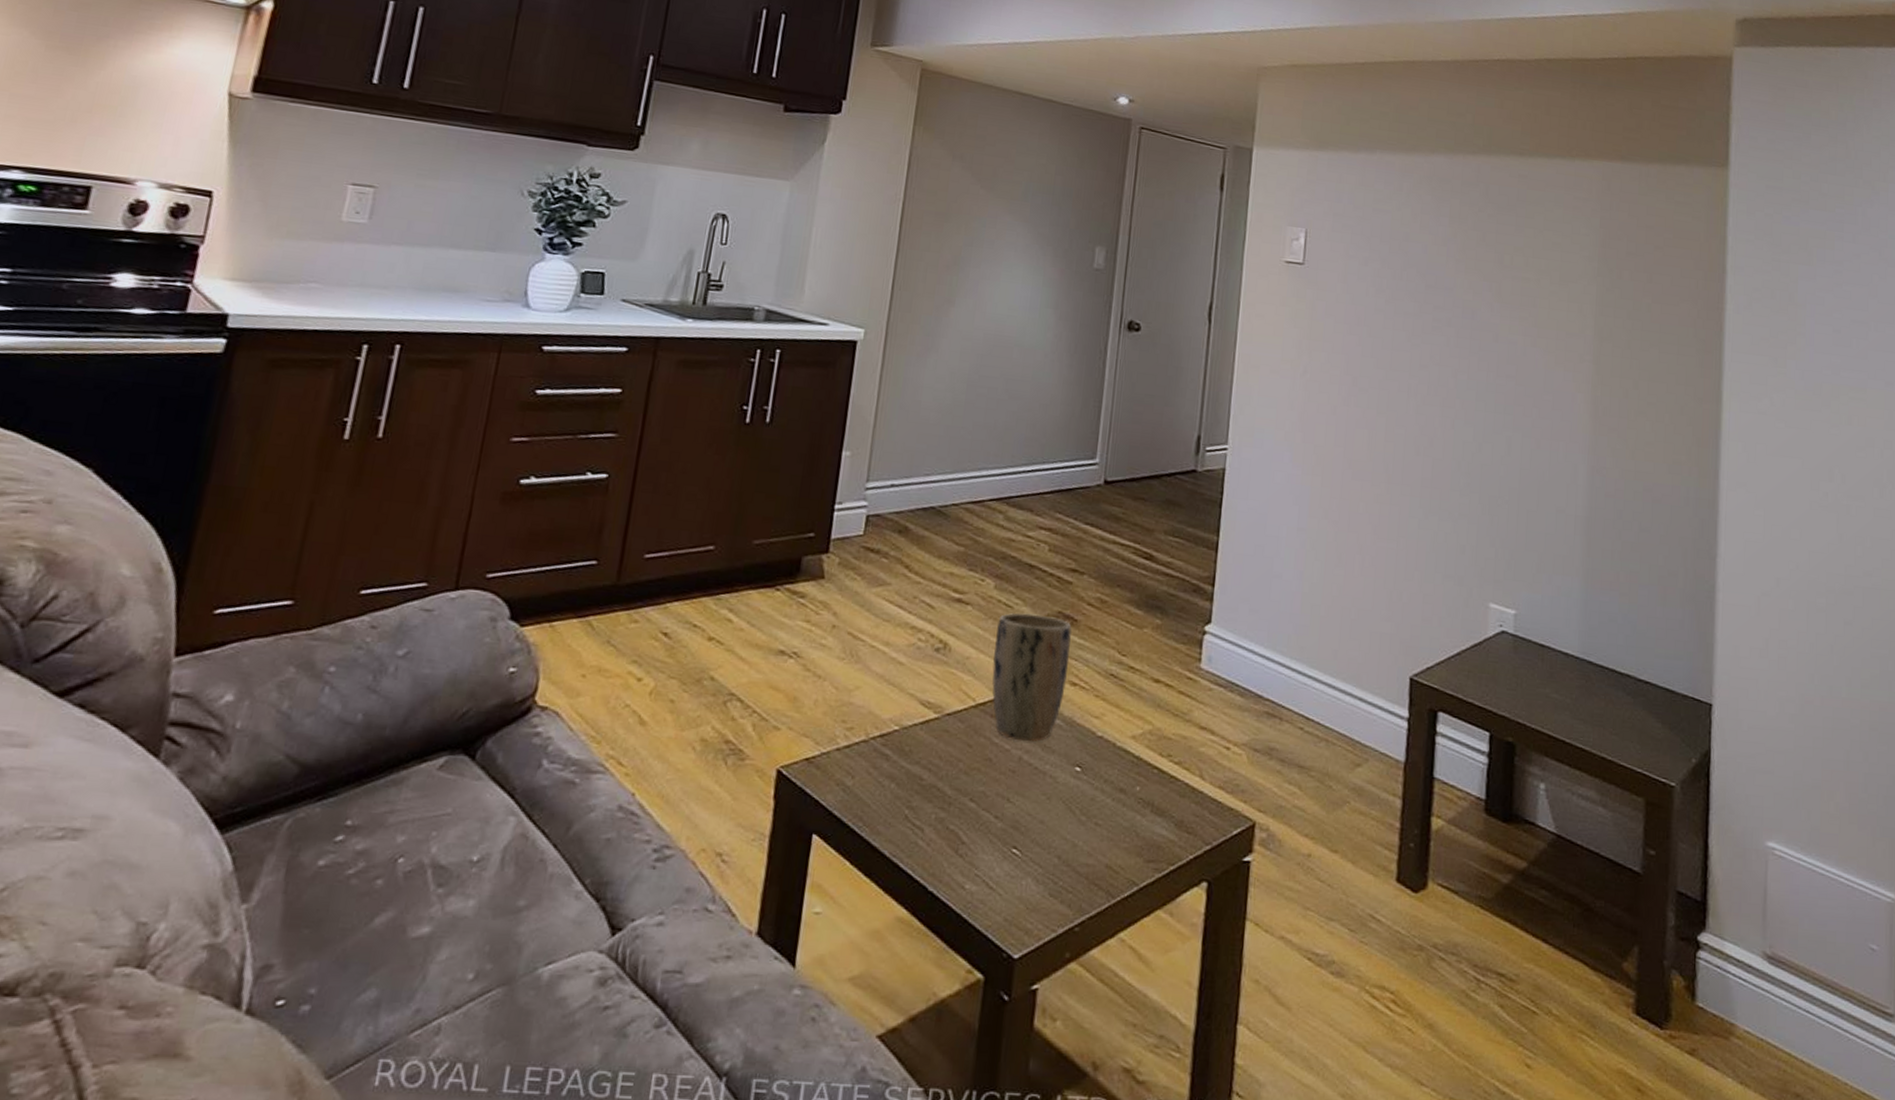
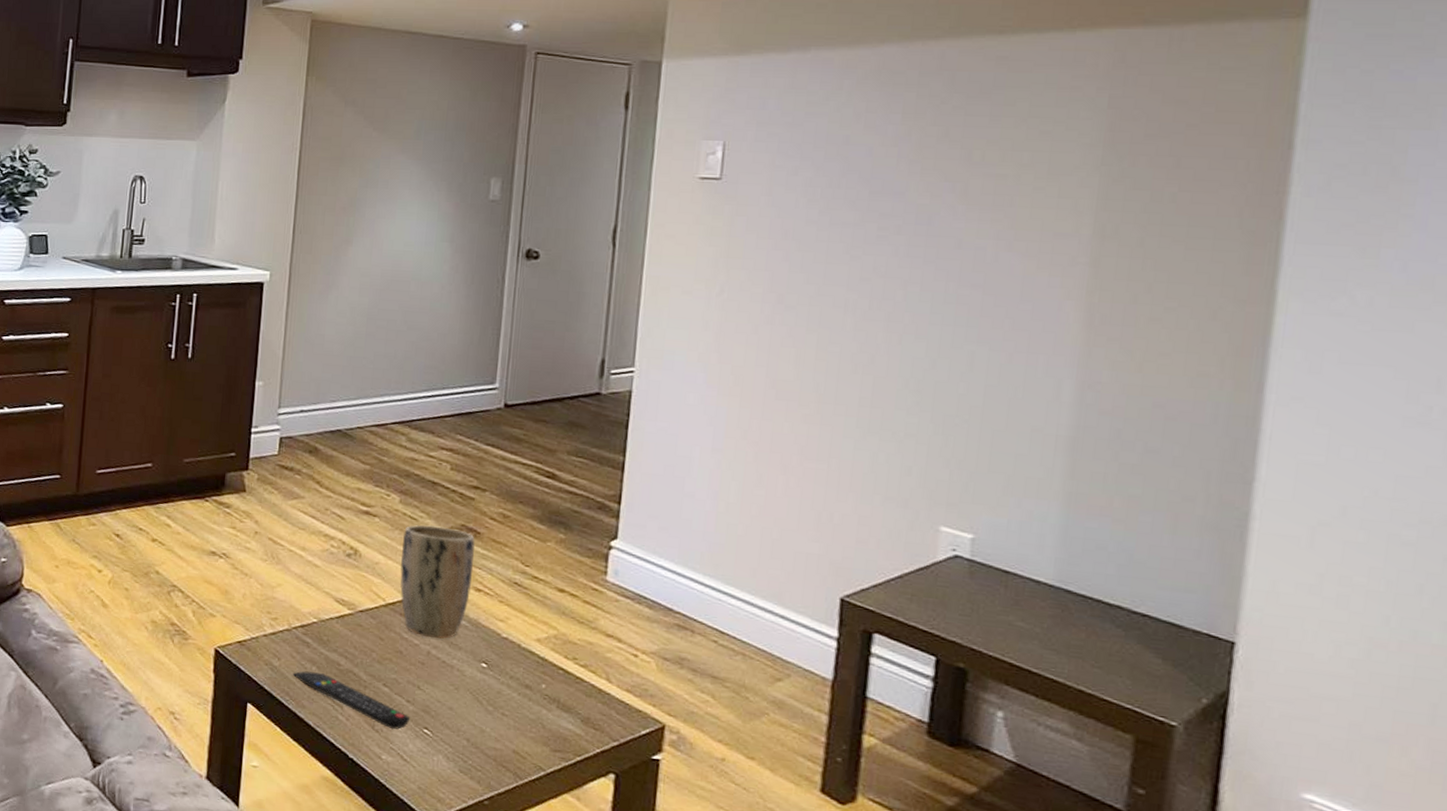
remote control: none [867,789,998,853] -> present [292,671,410,730]

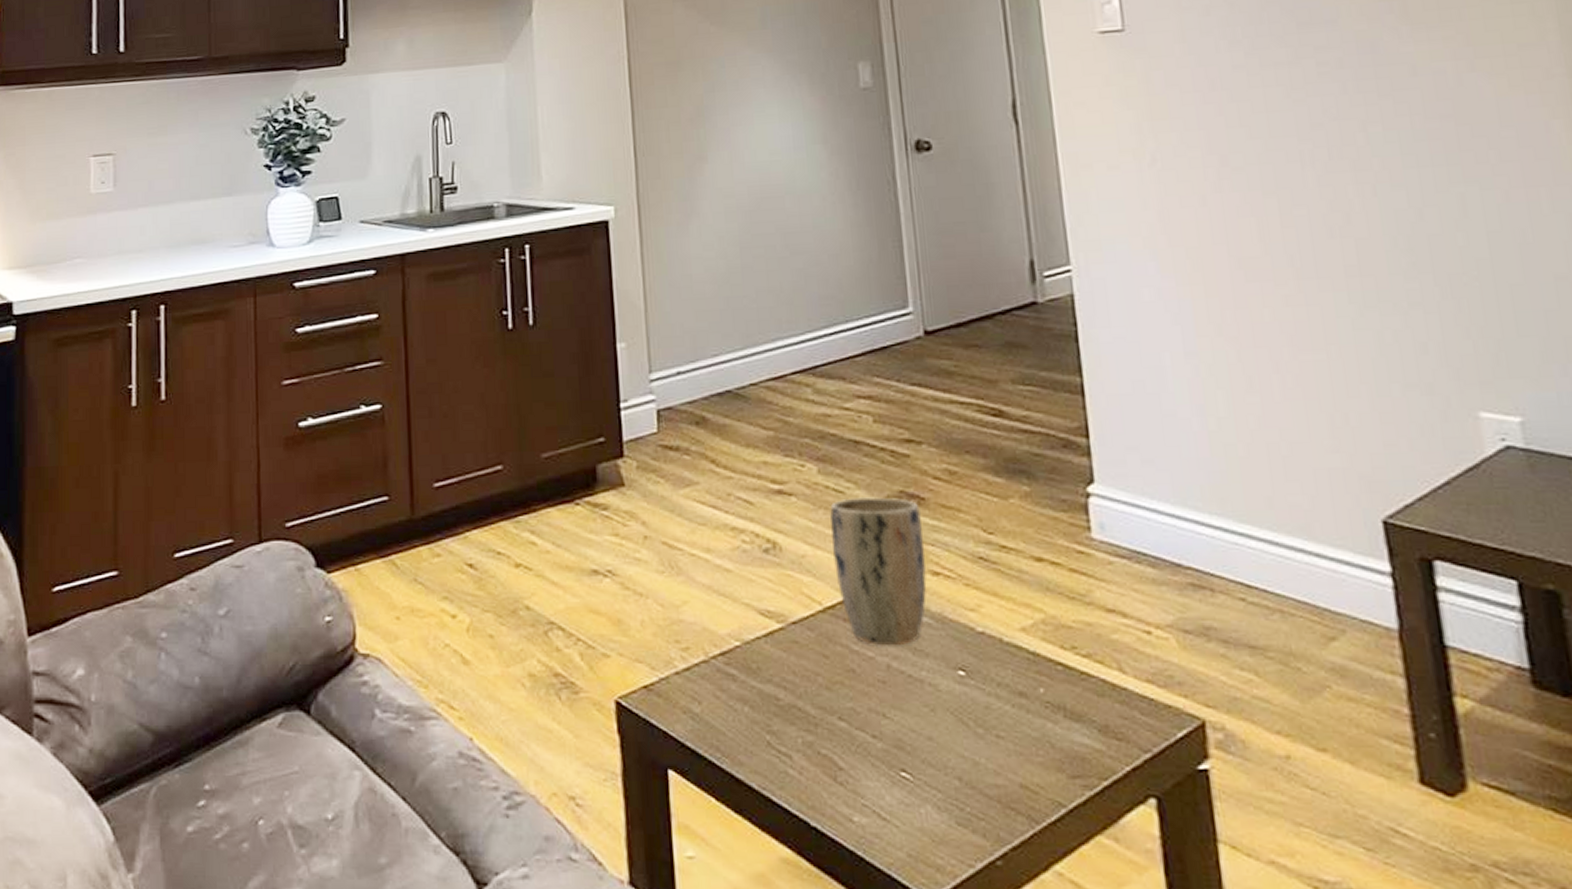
remote control: present [292,671,410,730] -> none [720,714,881,779]

